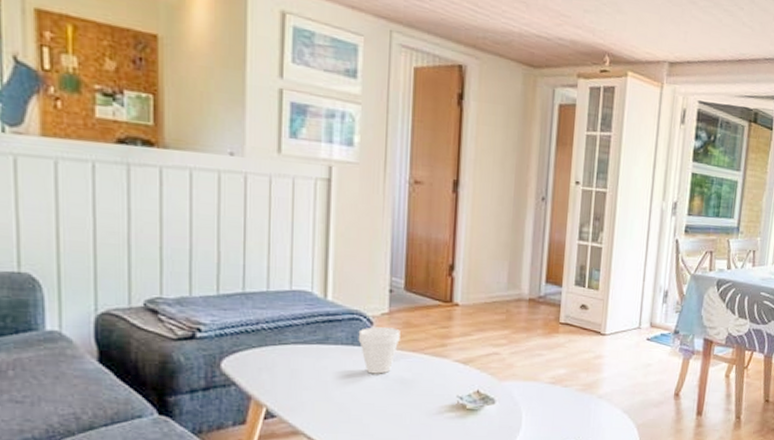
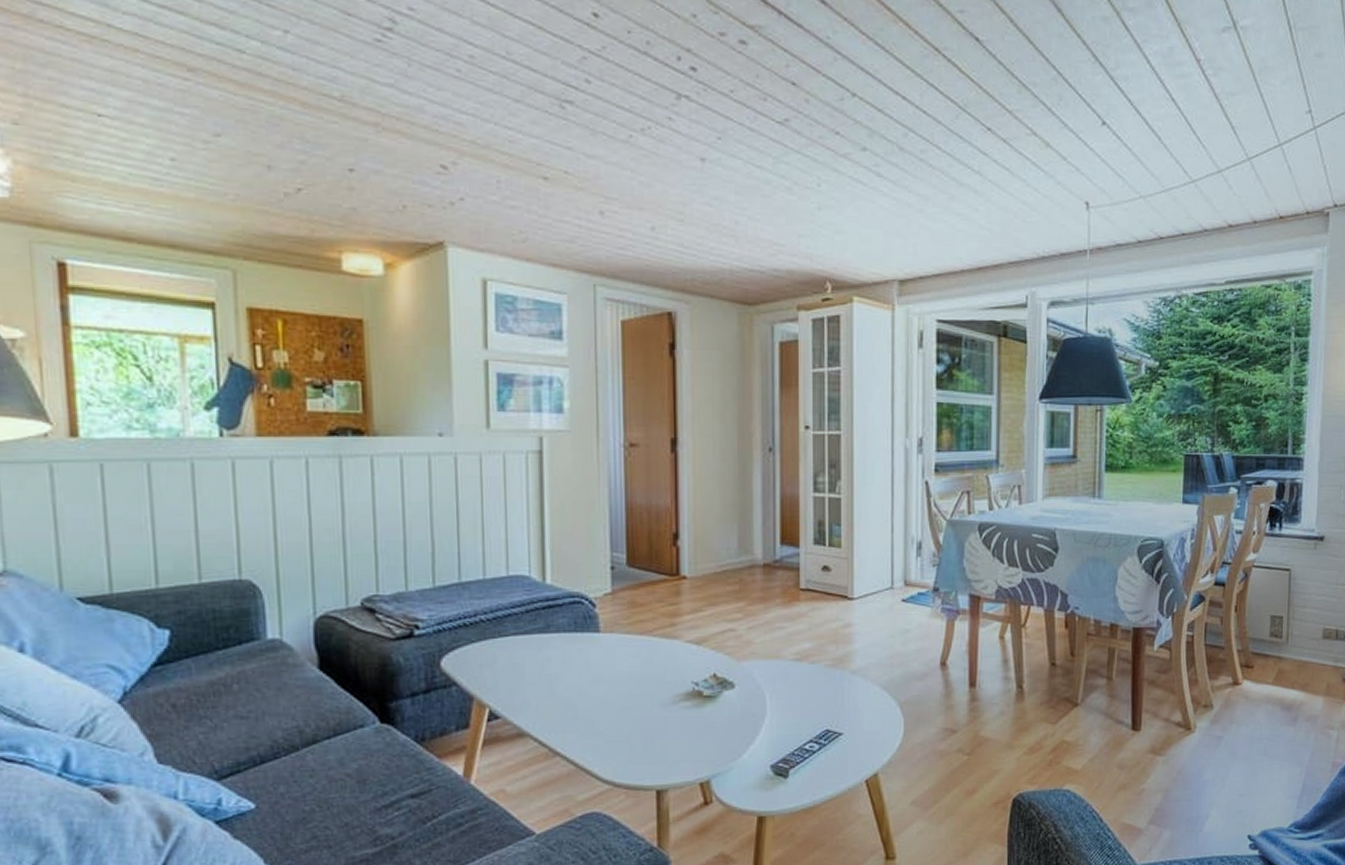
cup: present [358,327,400,374] -> none [581,609,626,663]

